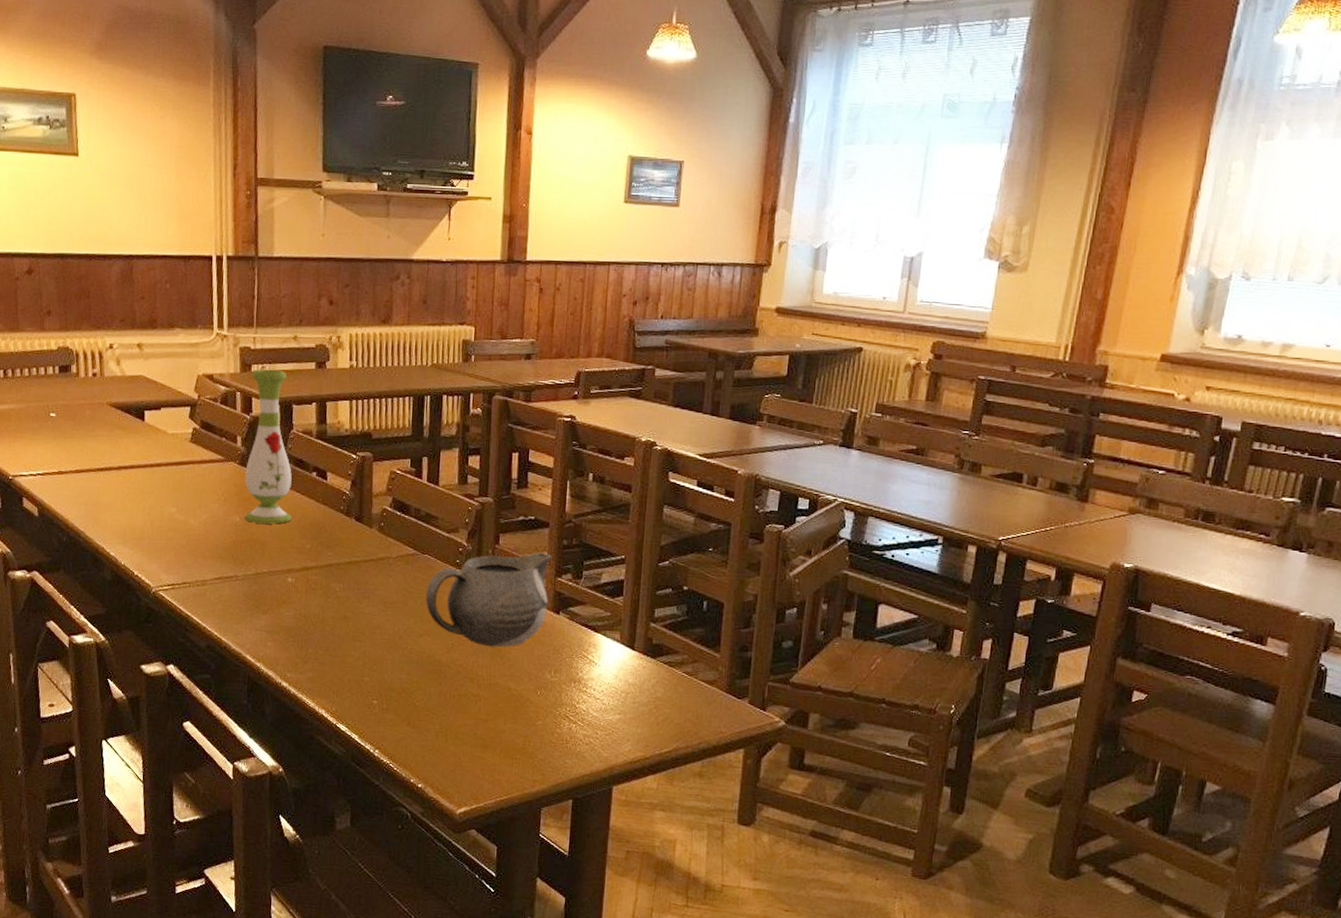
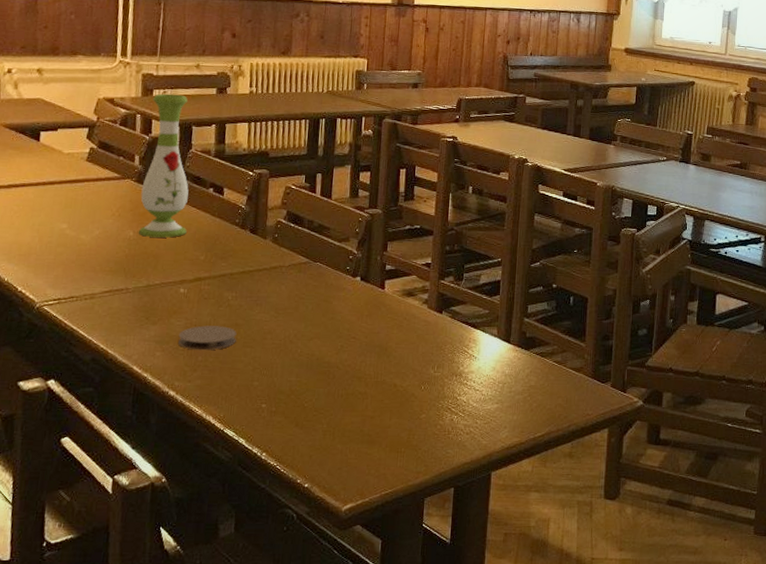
coaster: none [288,617,346,643] -> present [178,325,237,351]
teapot: present [425,552,551,648] -> none [316,258,435,347]

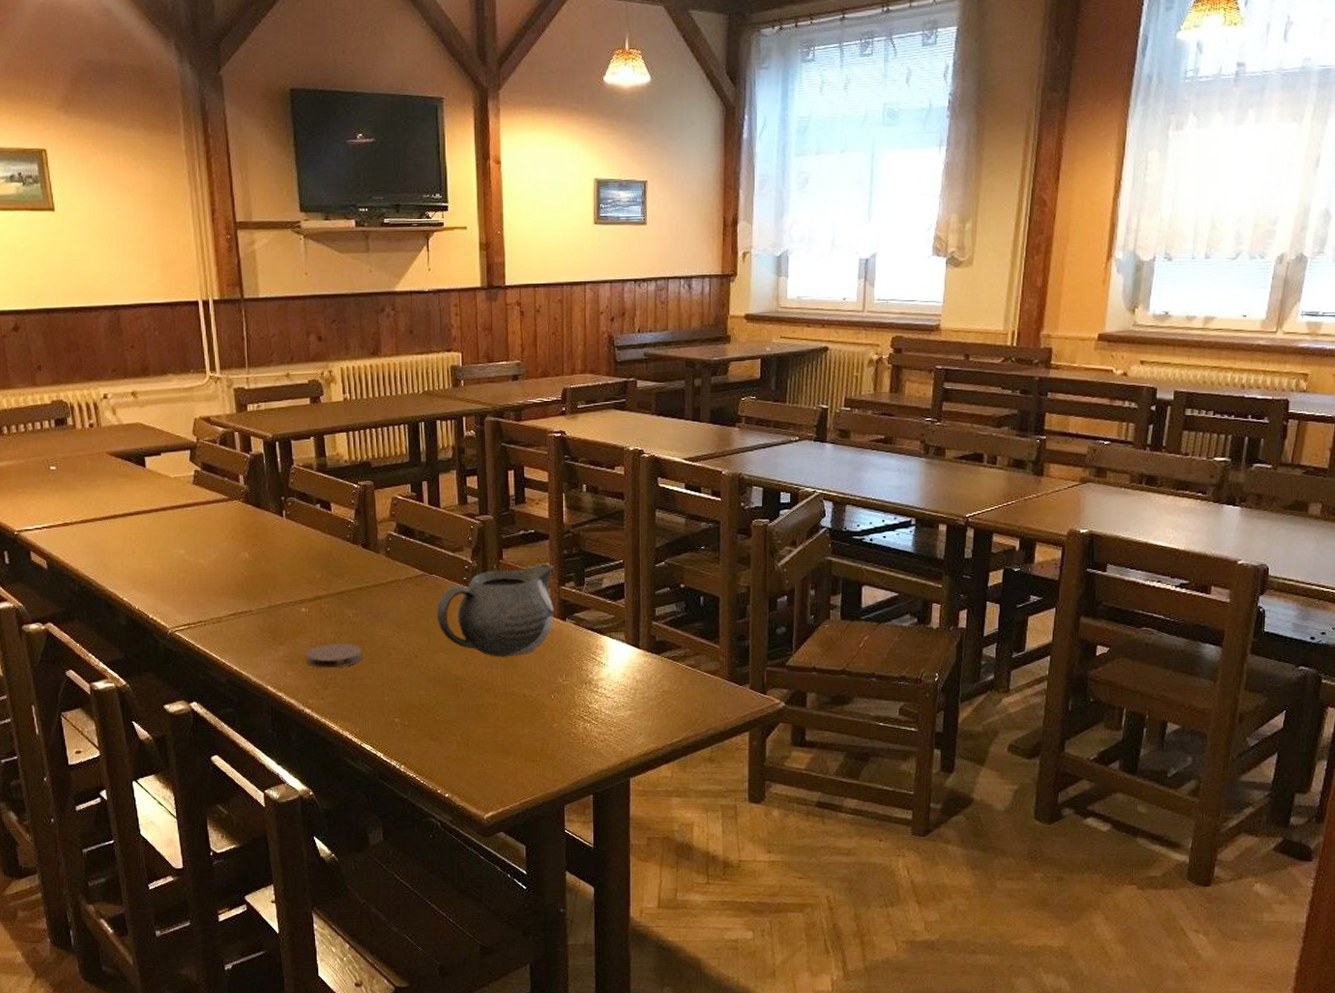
vase: present [138,93,189,238] -> none [248,407,300,558]
teapot: none [316,258,435,347] -> present [436,564,554,657]

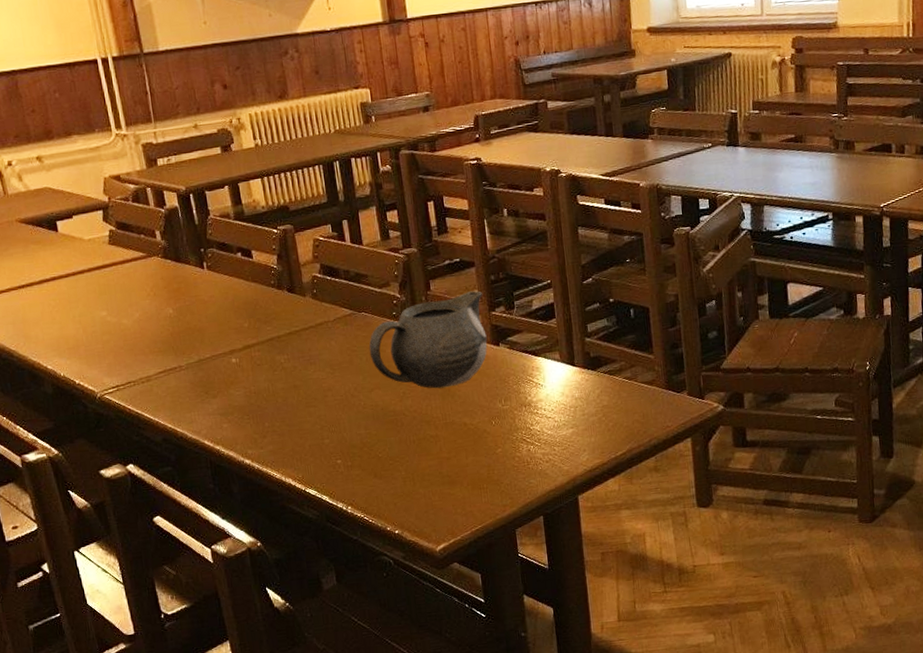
coaster: present [306,643,362,668] -> none [240,389,298,417]

